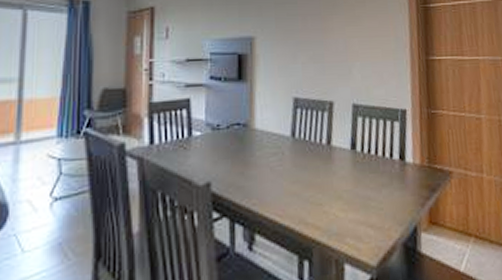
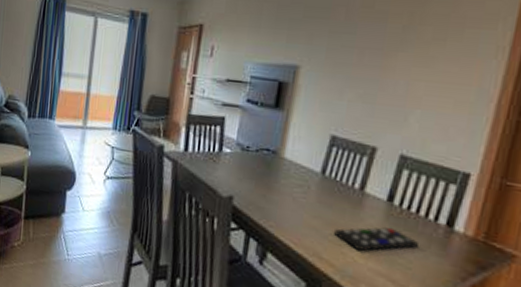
remote control: none [314,173,383,206] -> present [334,227,418,252]

